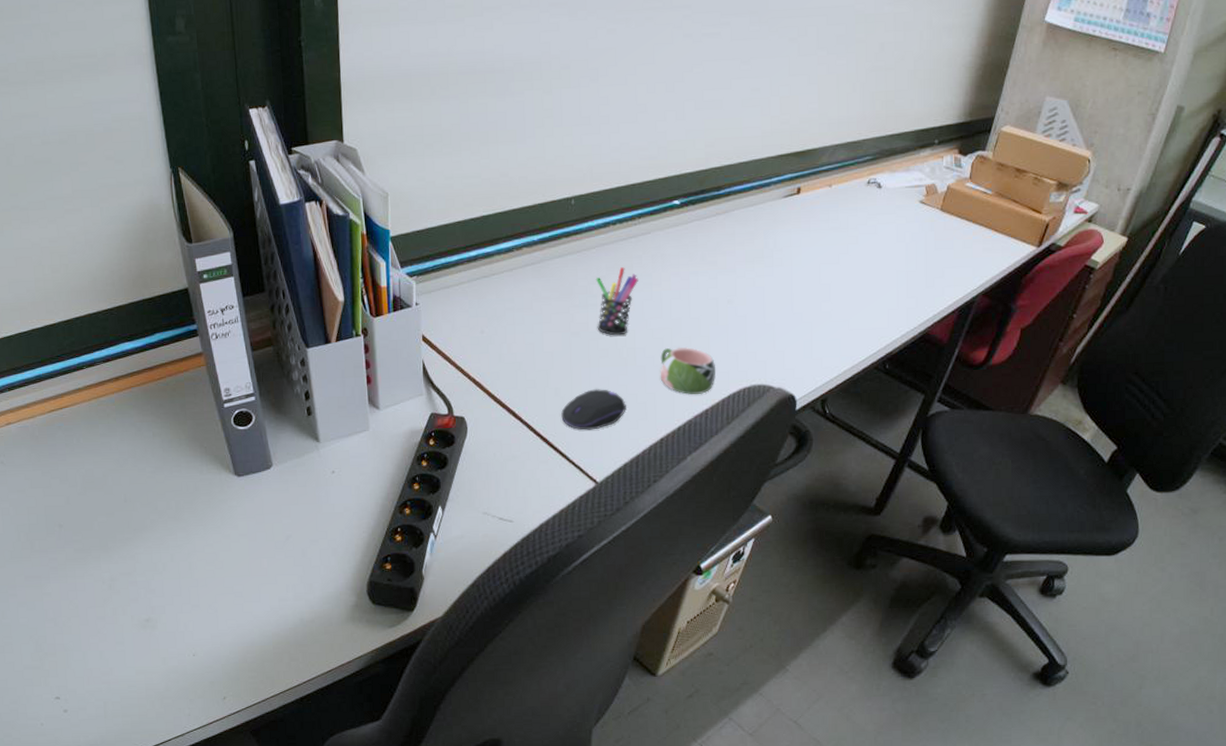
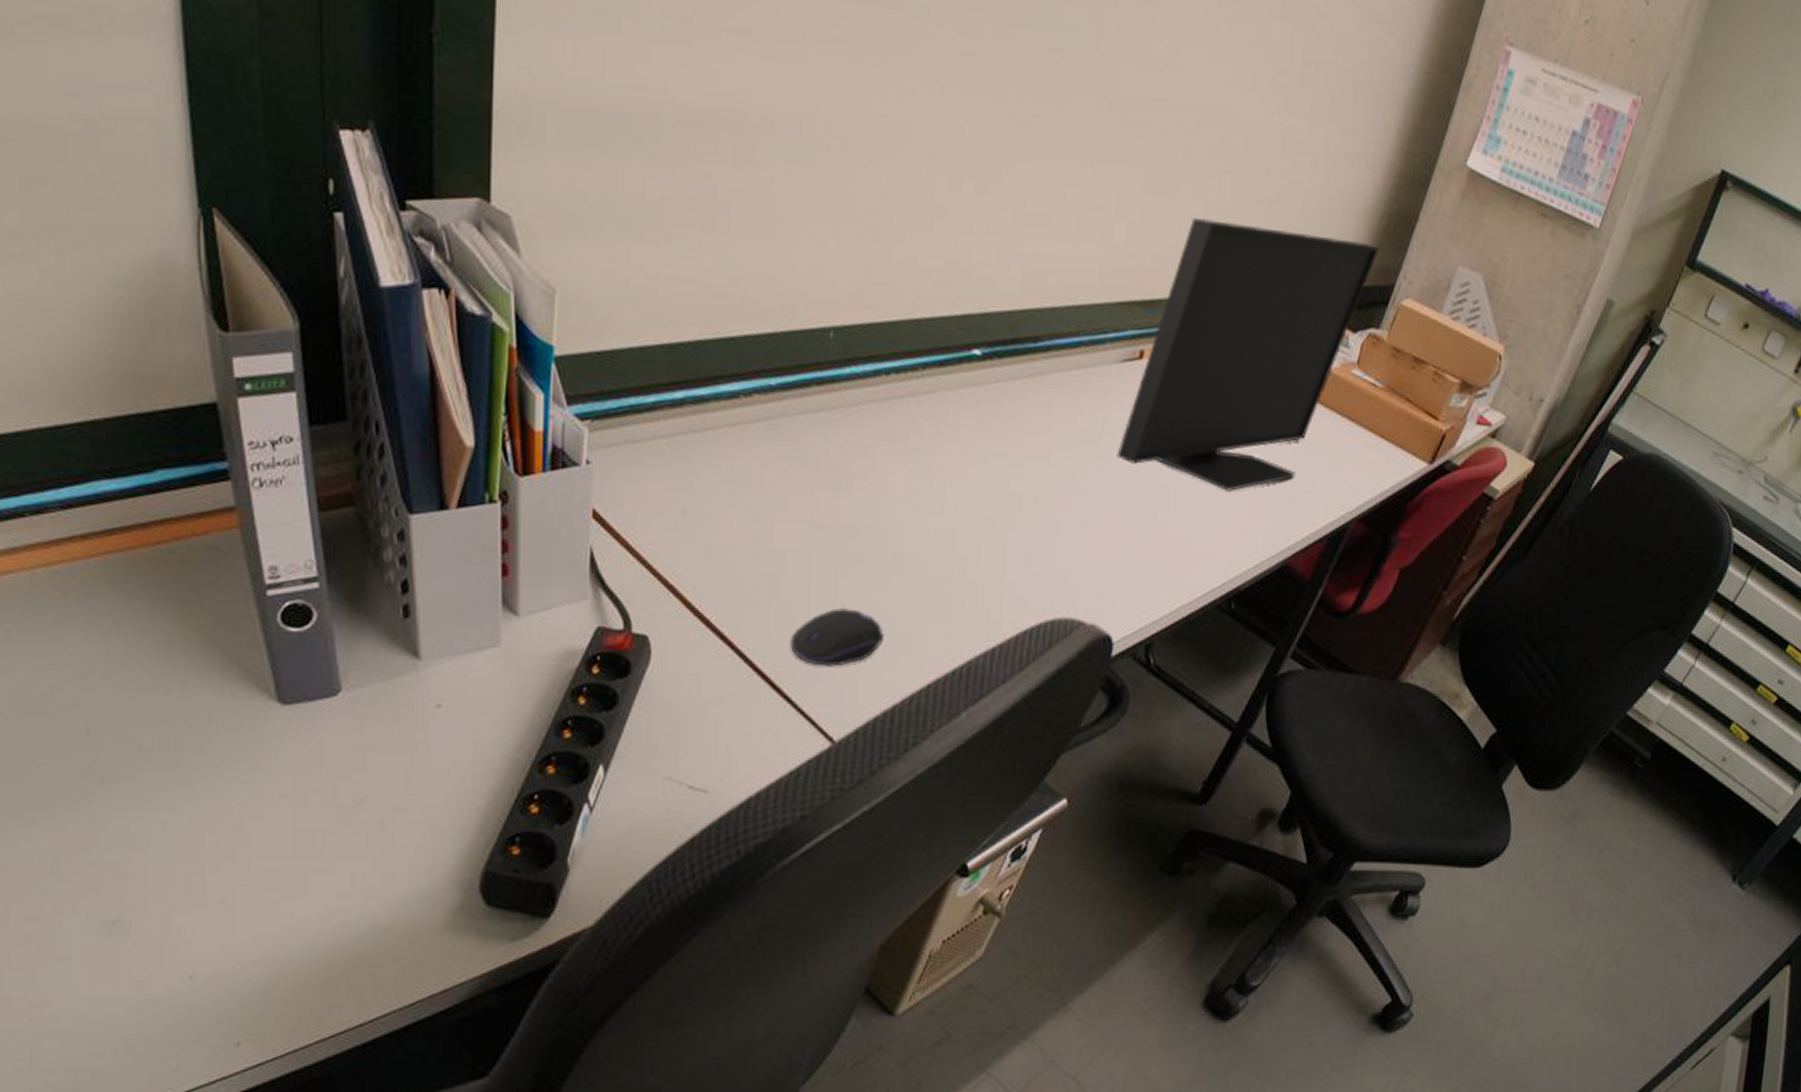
pen holder: present [595,267,638,336] -> none [851,437,915,535]
mug: present [660,346,715,395] -> none [934,557,1010,627]
computer monitor: none [786,87,979,282] -> present [1116,217,1380,491]

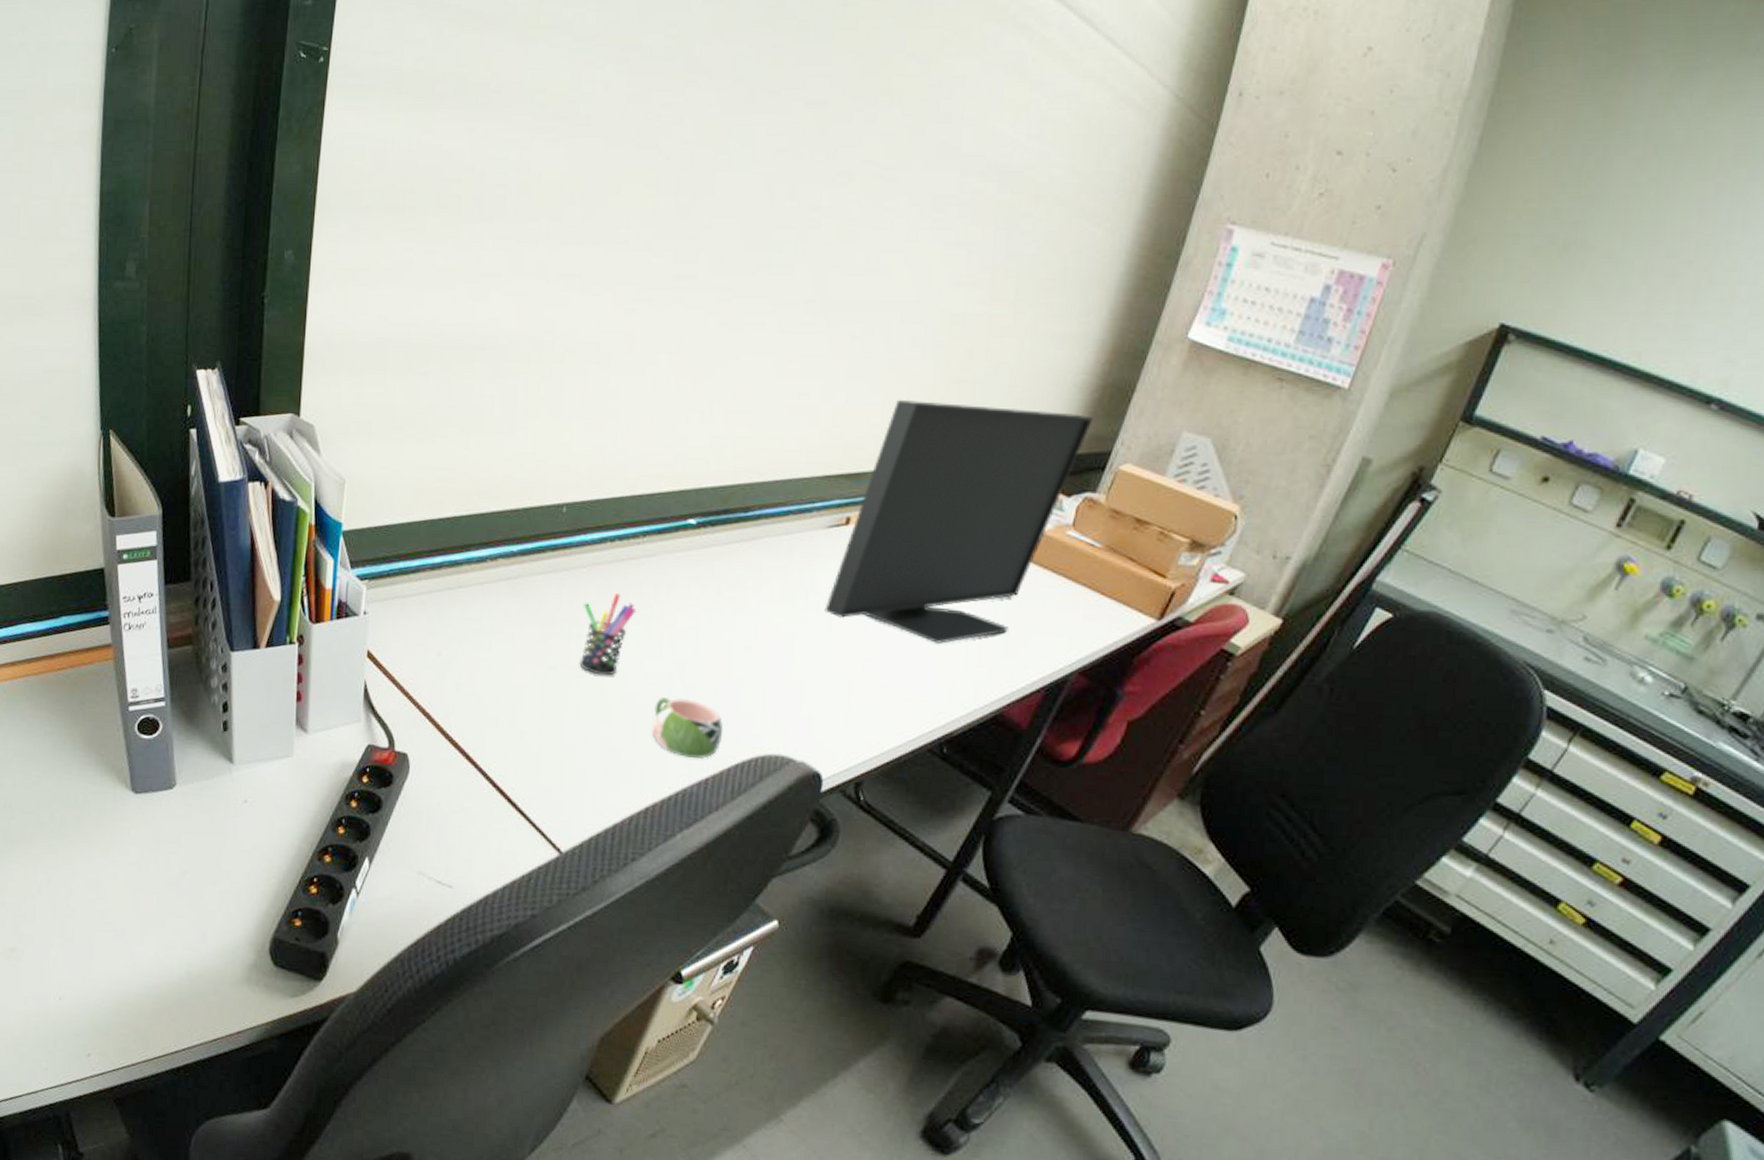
computer mouse: present [790,607,884,667] -> none [525,736,606,787]
pen holder: none [851,437,915,535] -> present [579,593,636,676]
mug: none [934,557,1010,627] -> present [652,697,723,760]

